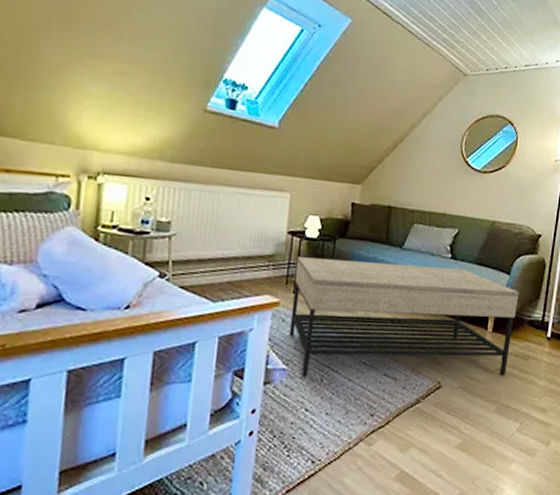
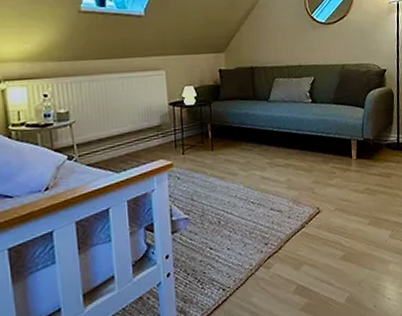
coffee table: present [289,257,519,377] -> none [180,110,375,223]

